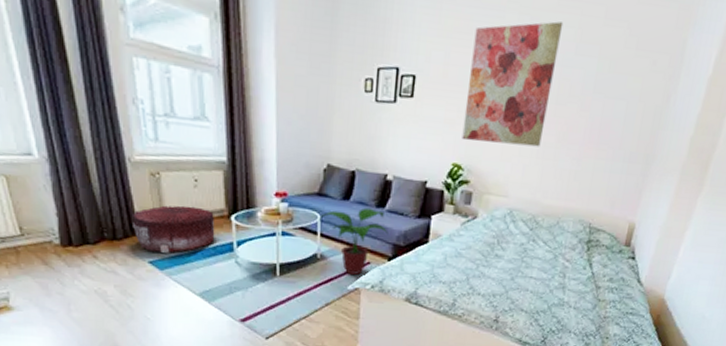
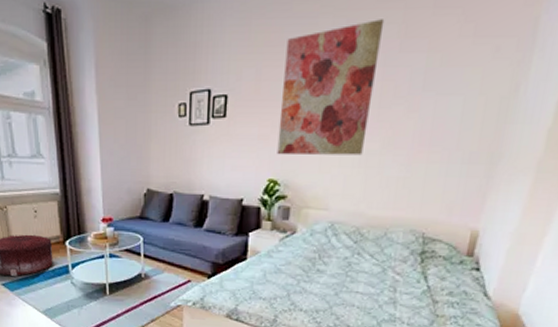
potted plant: present [319,207,389,276] -> none [142,228,207,293]

